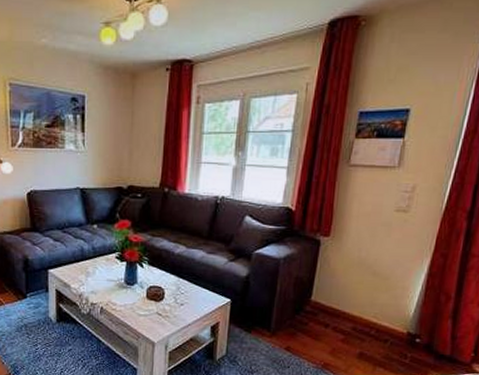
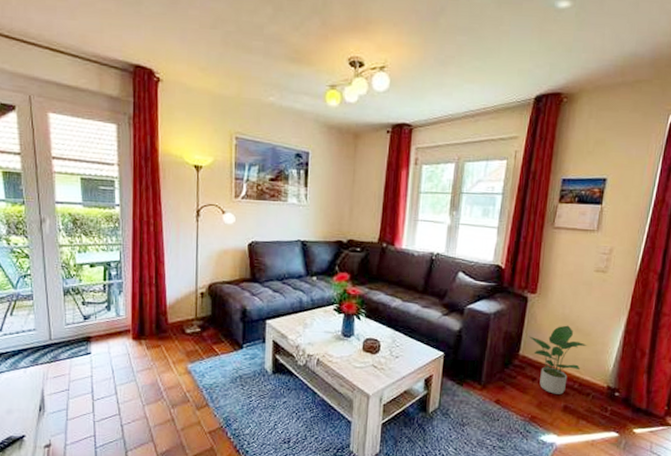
potted plant: none [321,269,385,341] -> present [528,325,587,394]

